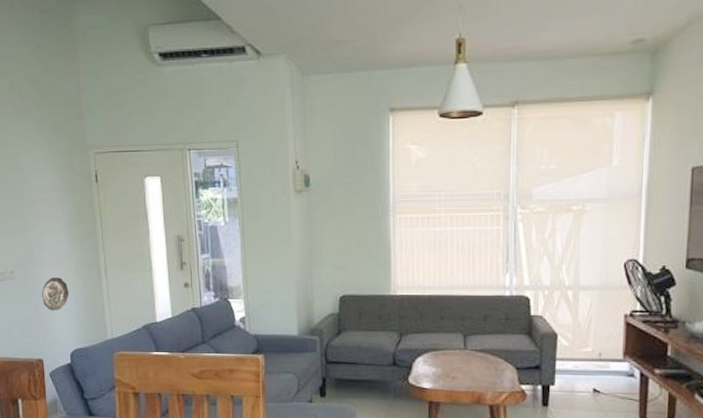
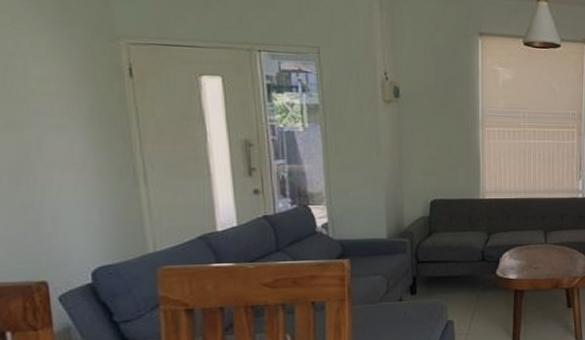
decorative plate: present [42,277,69,311] -> none [45,185,90,224]

